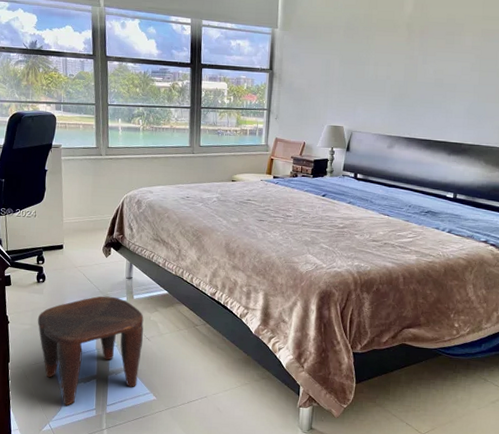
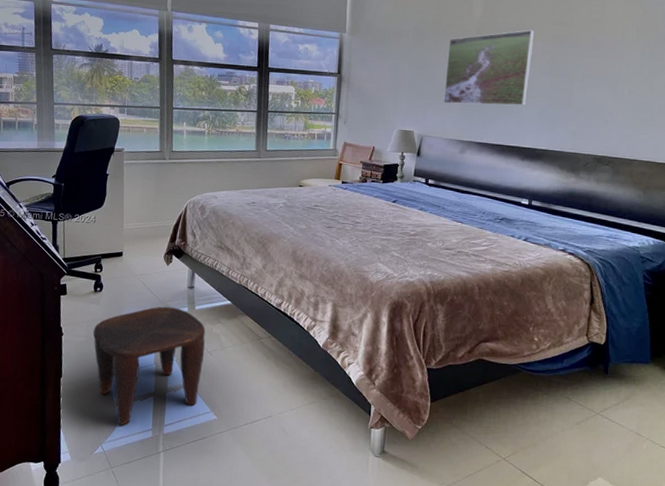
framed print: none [373,24,465,101] -> present [443,29,535,106]

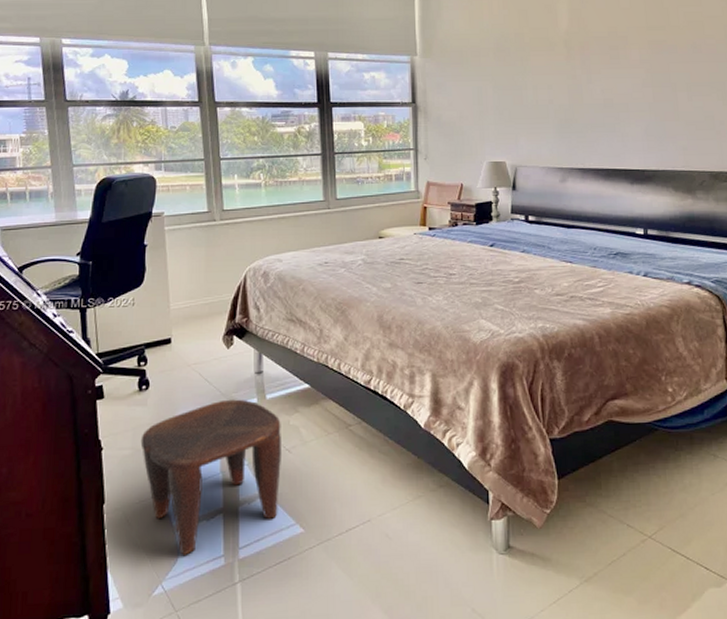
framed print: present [443,29,535,106] -> none [535,37,629,127]

